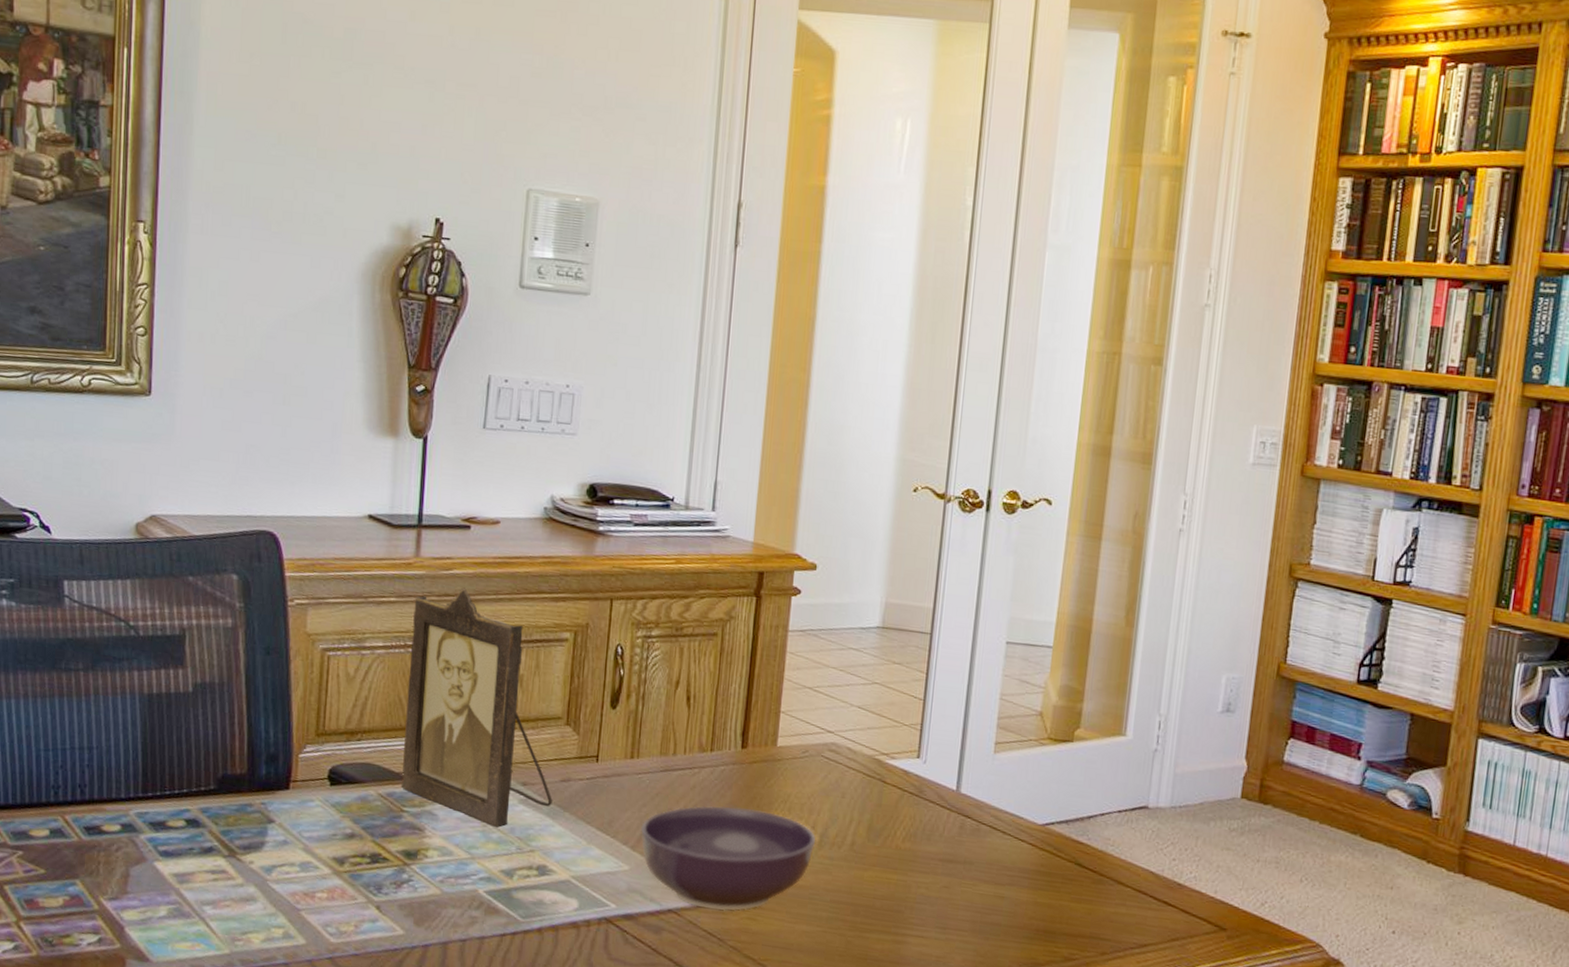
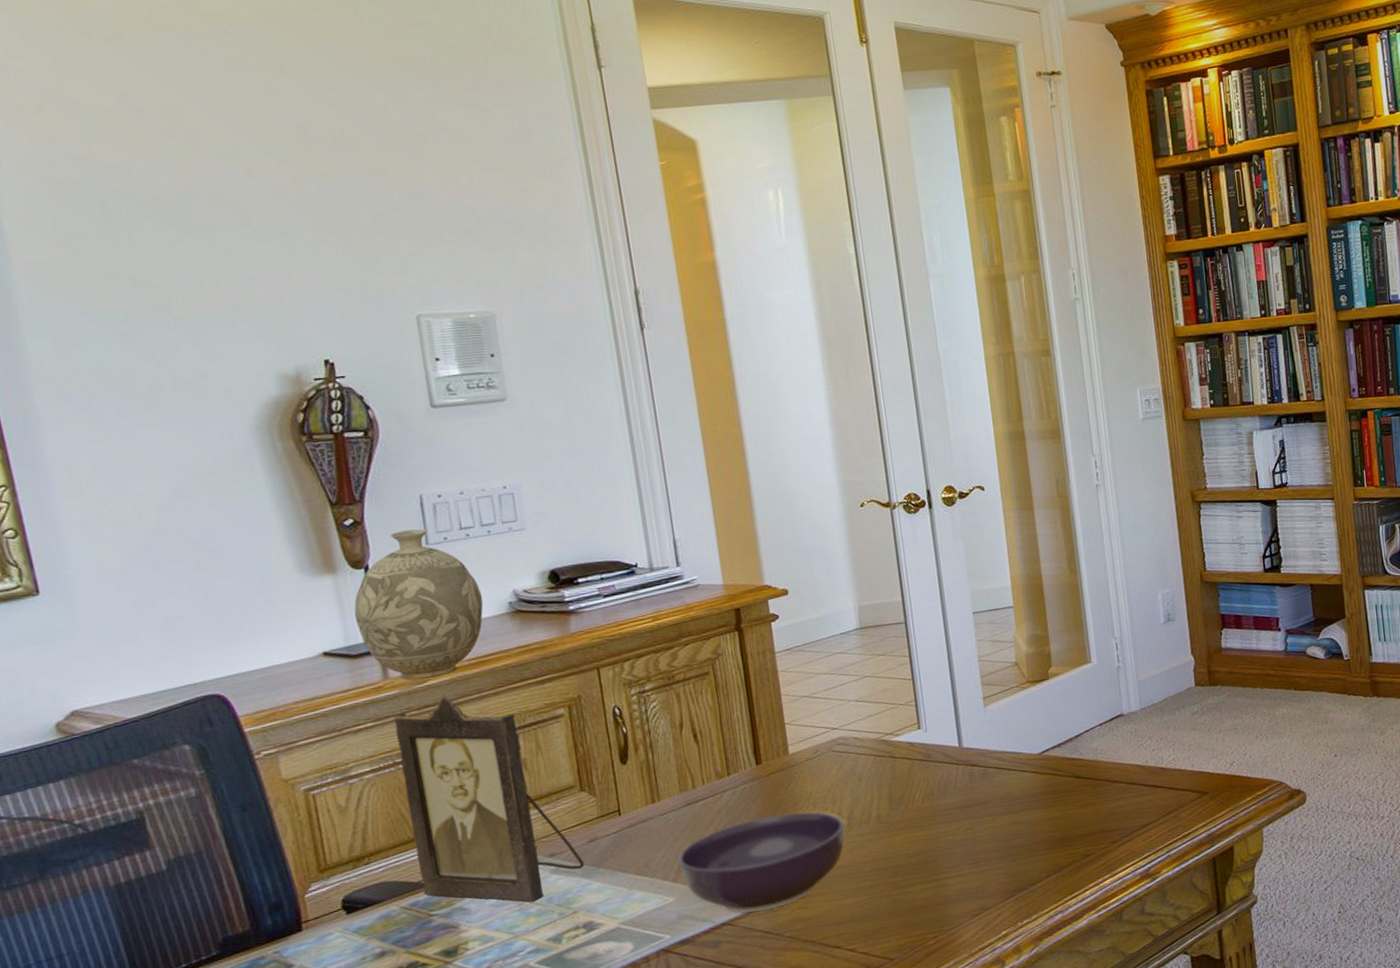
decorative vase: none [403,408,522,568] -> present [354,528,484,681]

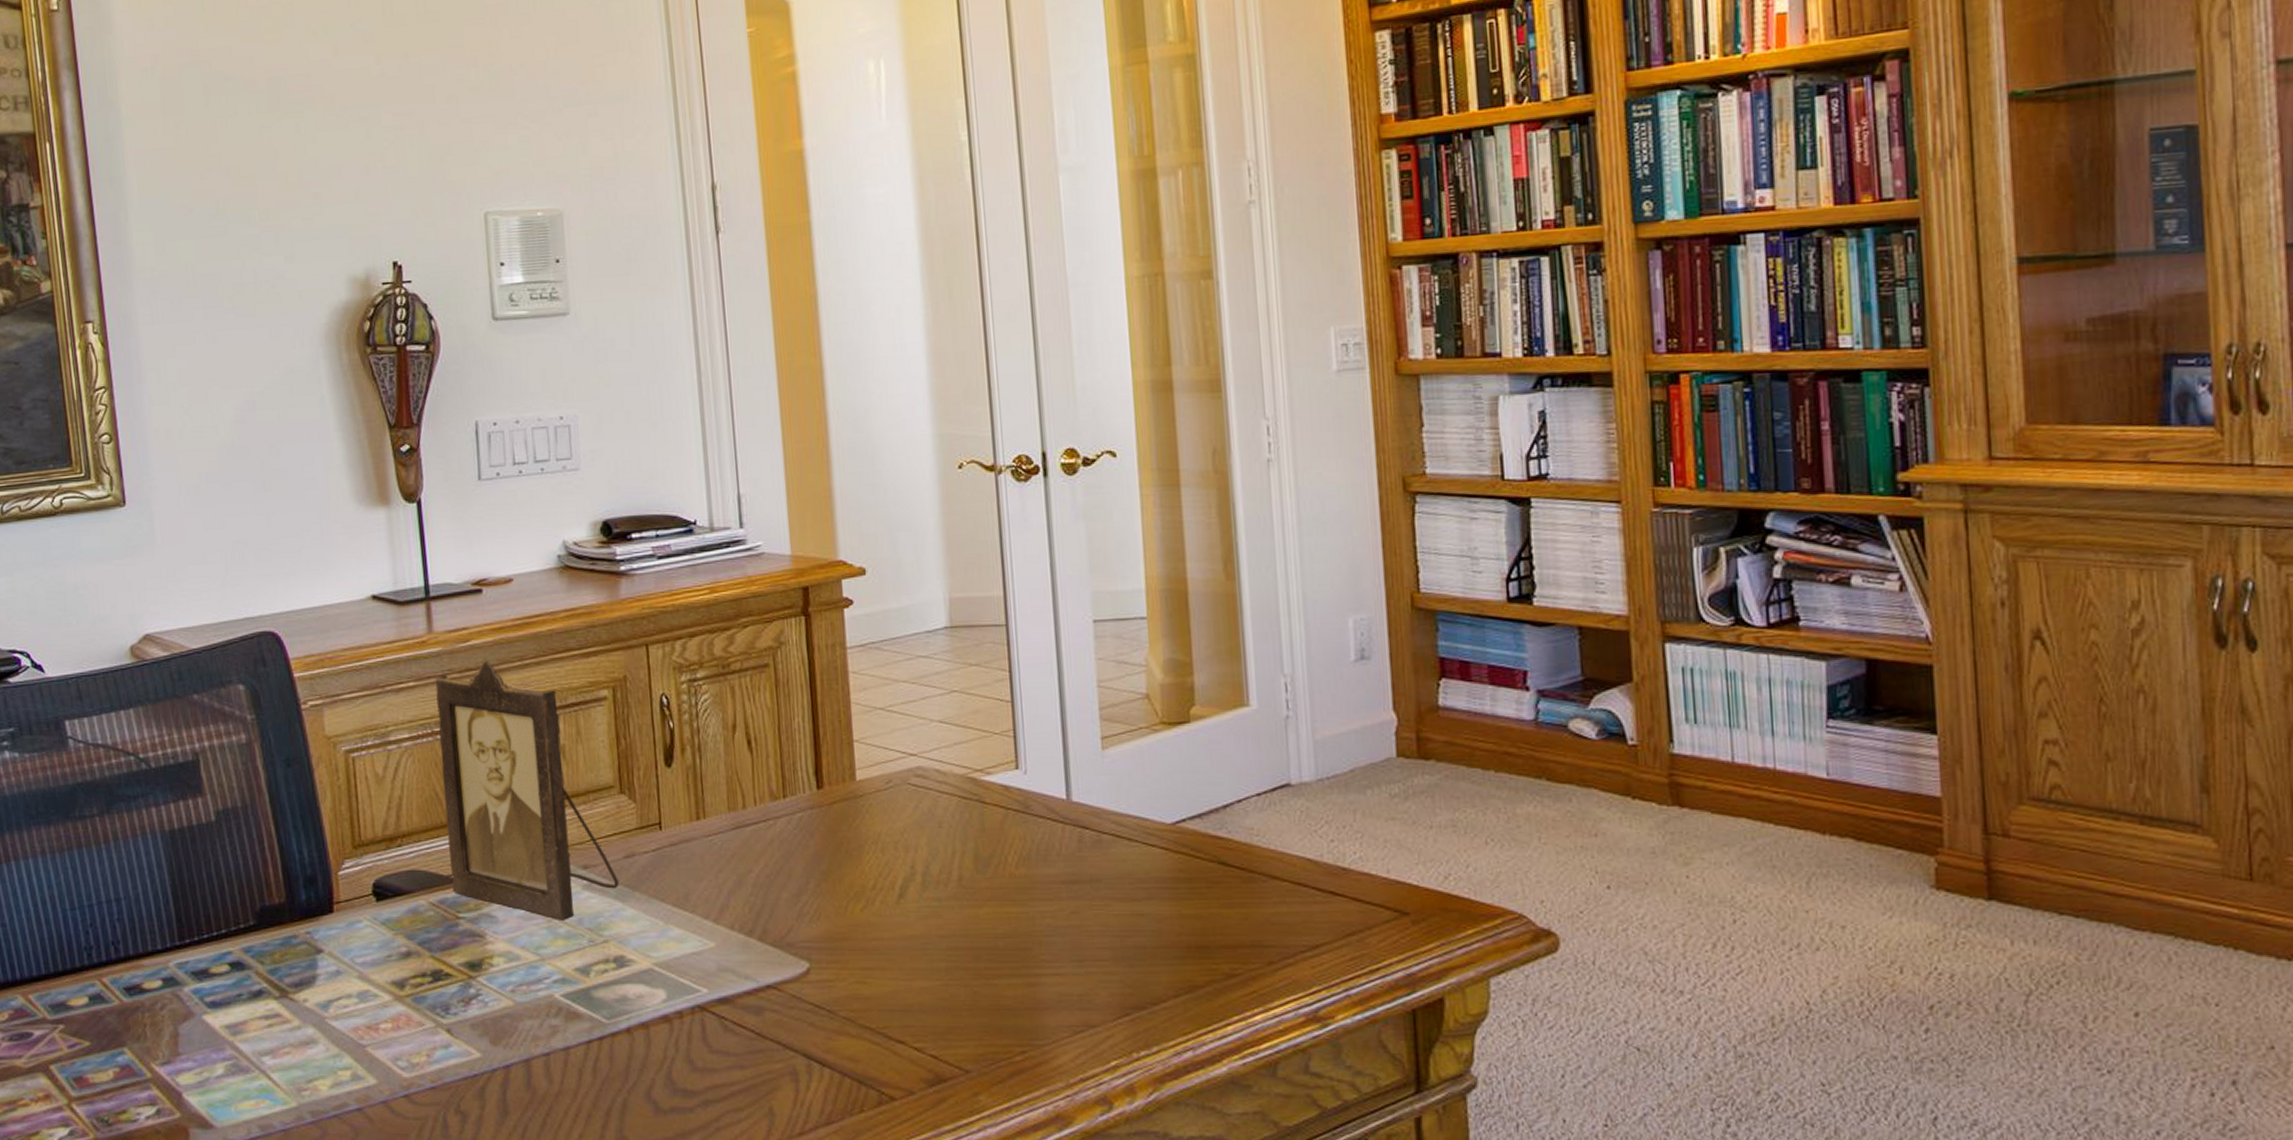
decorative vase: present [354,528,484,681] -> none [404,461,532,637]
bowl: present [677,811,845,914] -> none [721,857,919,978]

